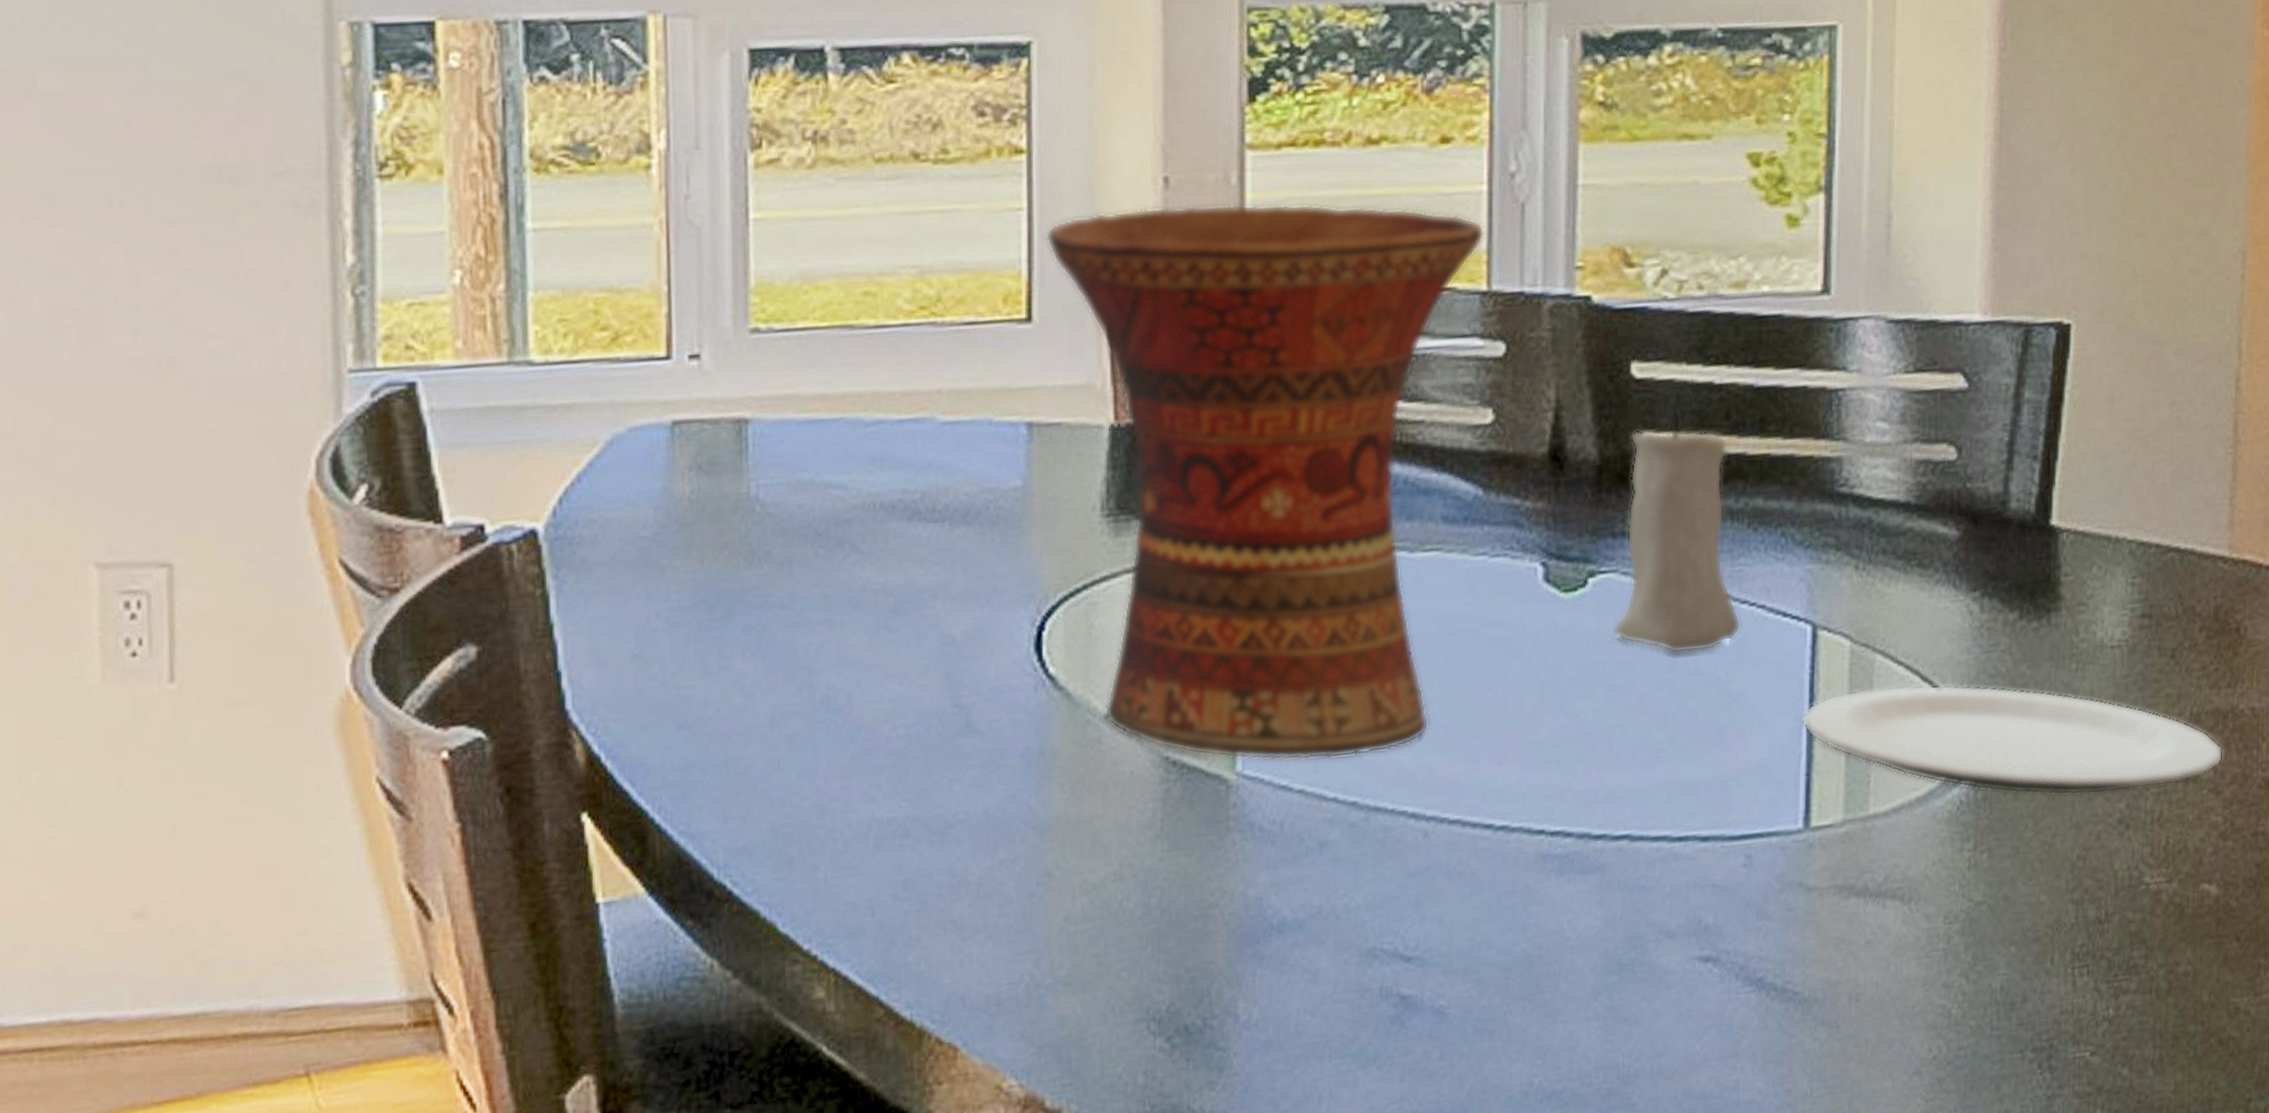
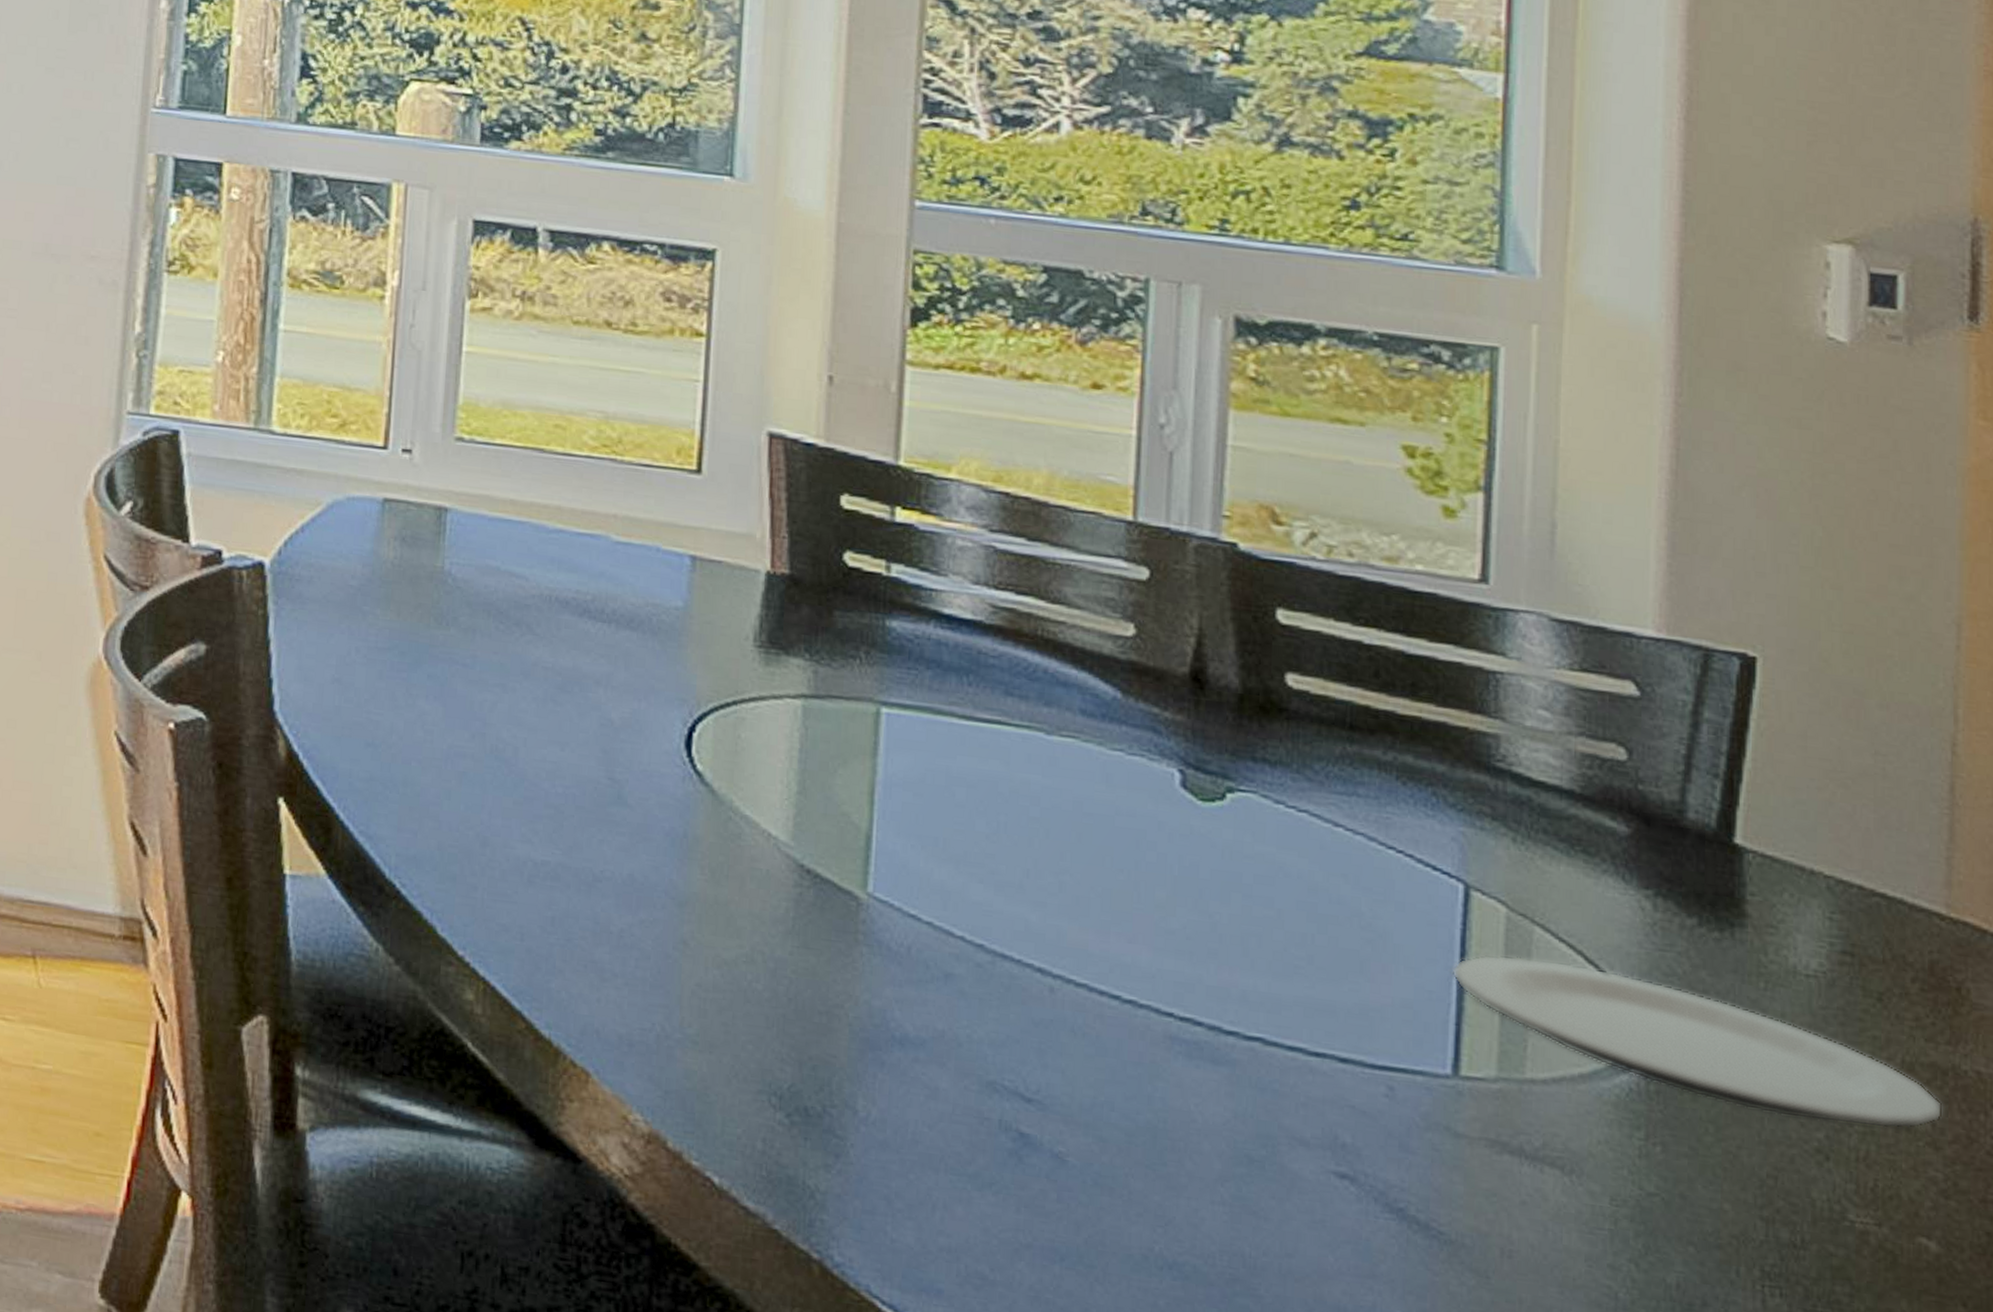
vase: present [1045,204,1485,761] -> none [717,395,1132,907]
candle: present [1612,410,1741,655] -> none [1250,659,1387,886]

